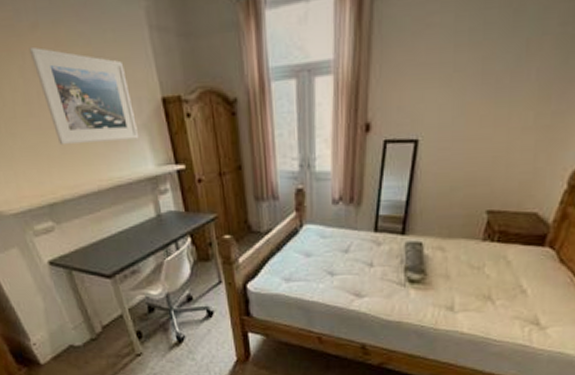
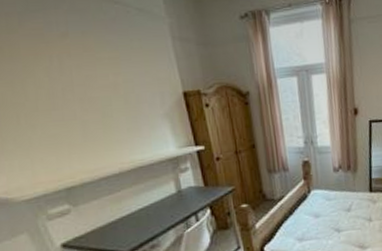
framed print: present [29,46,139,146] -> none [57,51,162,134]

